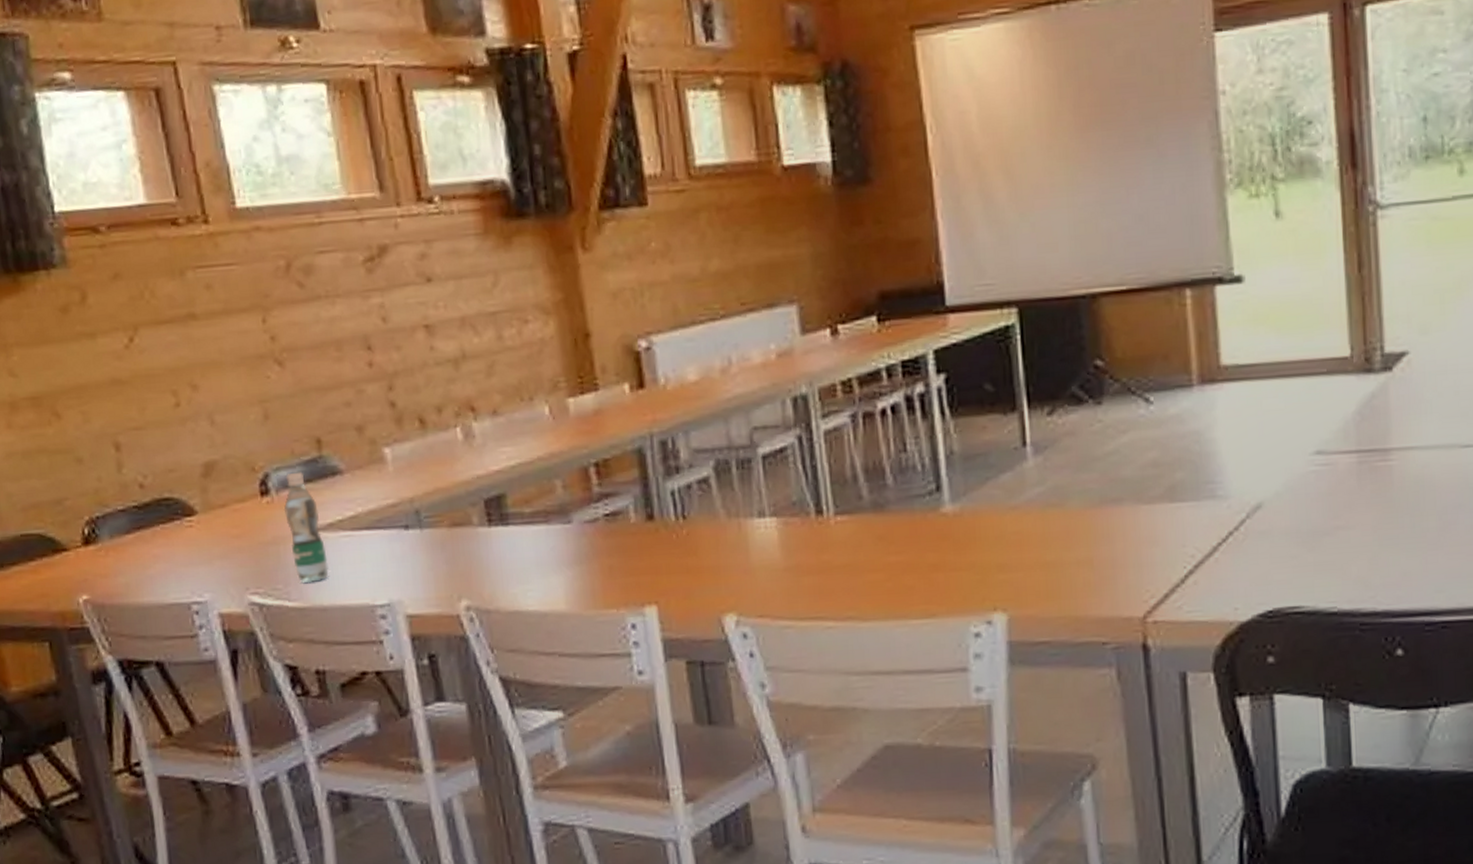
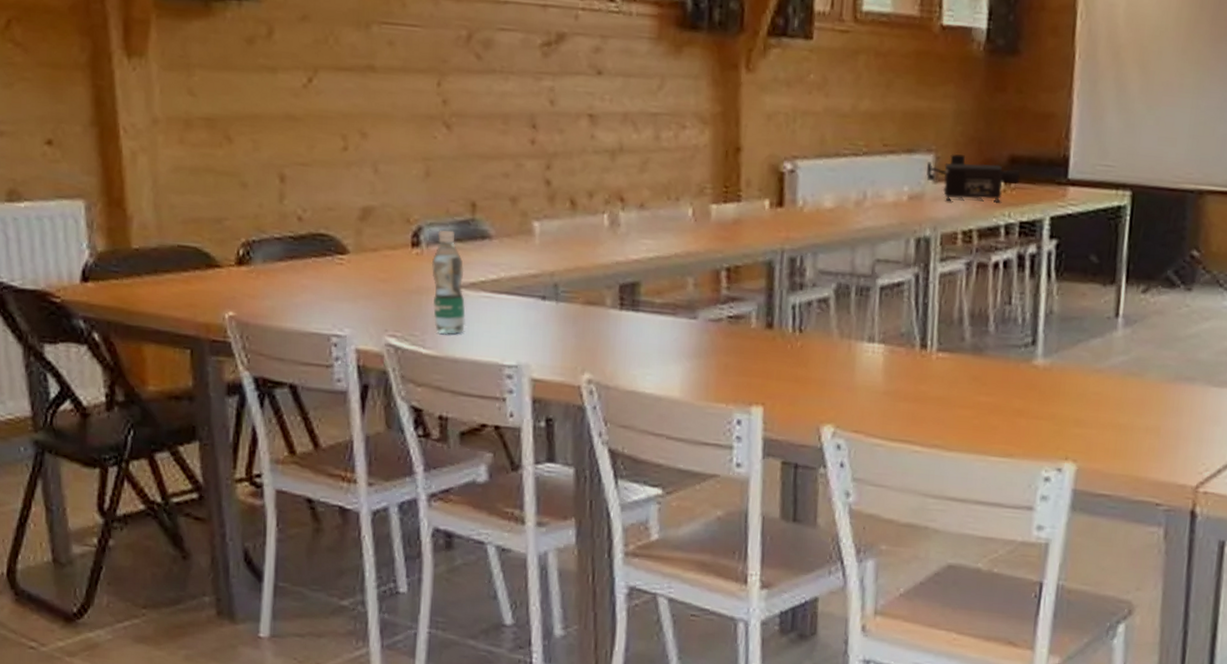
projector: none [790,299,895,352] -> present [926,153,1020,203]

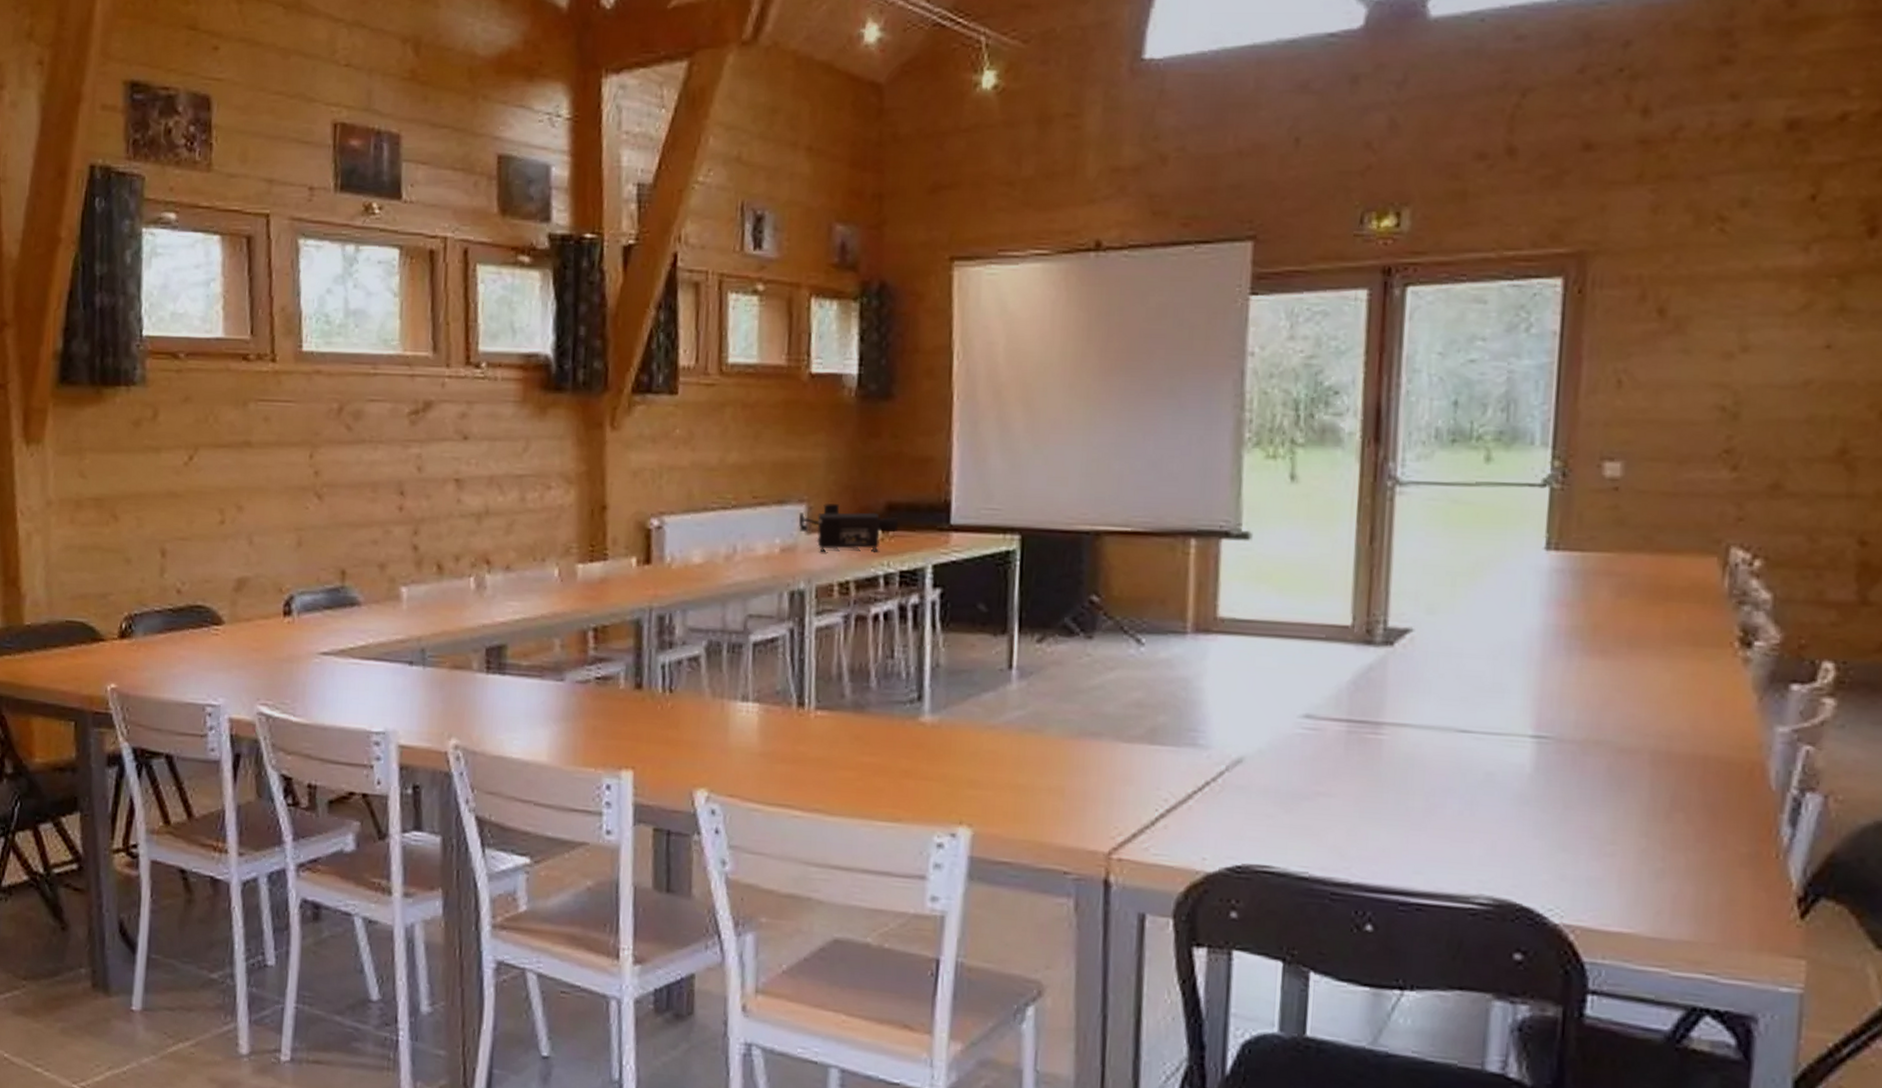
bottle: present [431,230,466,335] -> none [302,598,335,703]

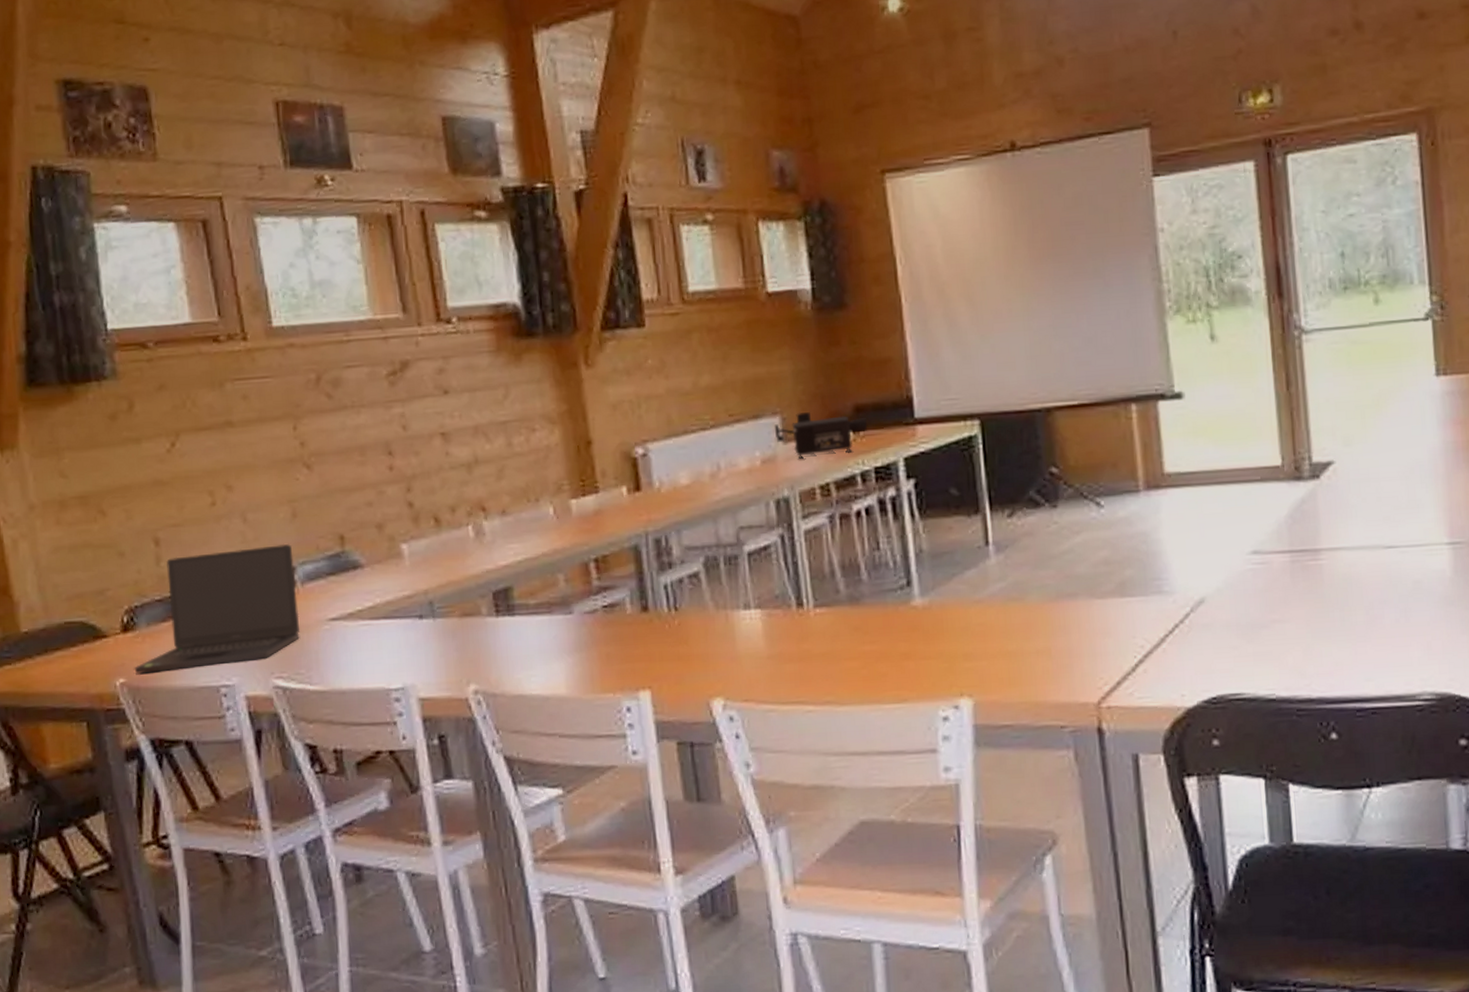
laptop: none [126,570,294,685] -> present [134,543,300,674]

